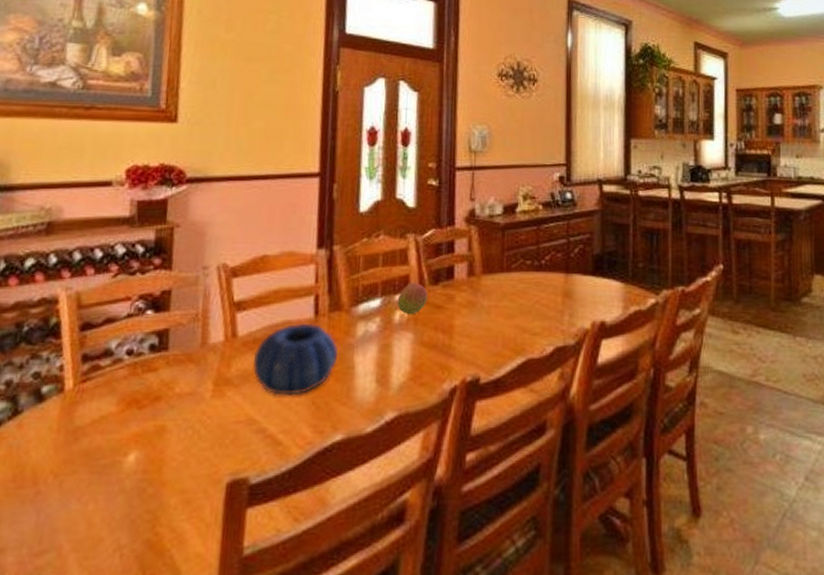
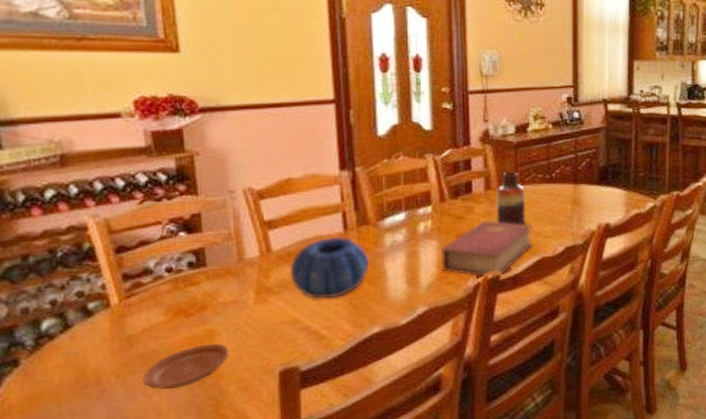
plate: none [81,443,176,497] -> present [143,343,229,390]
fruit: present [397,282,428,314] -> none [420,197,449,225]
book: none [415,312,519,380] -> present [440,220,533,278]
vase: none [478,256,512,319] -> present [496,171,526,226]

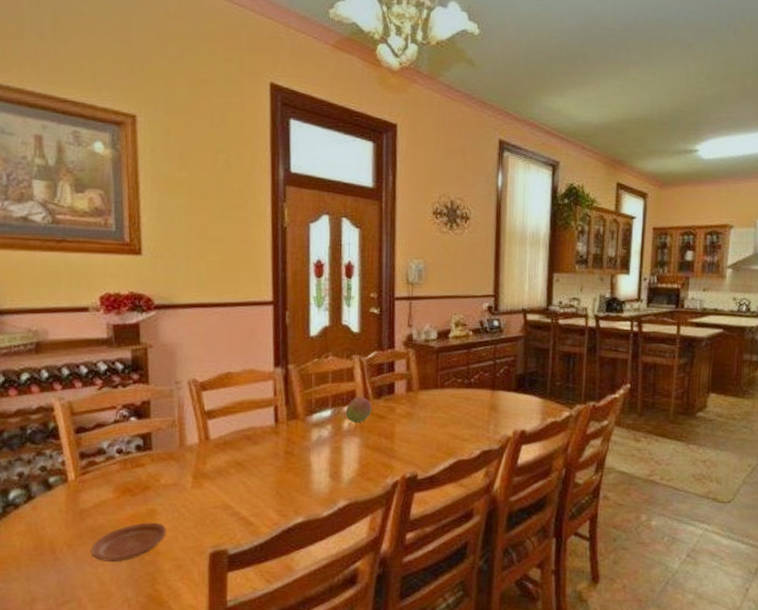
decorative bowl: present [289,236,370,299] -> none [224,429,297,487]
fruit: none [420,197,449,225] -> present [345,396,372,422]
book: present [440,220,533,278] -> none [362,421,451,476]
vase: present [496,171,526,226] -> none [416,374,445,428]

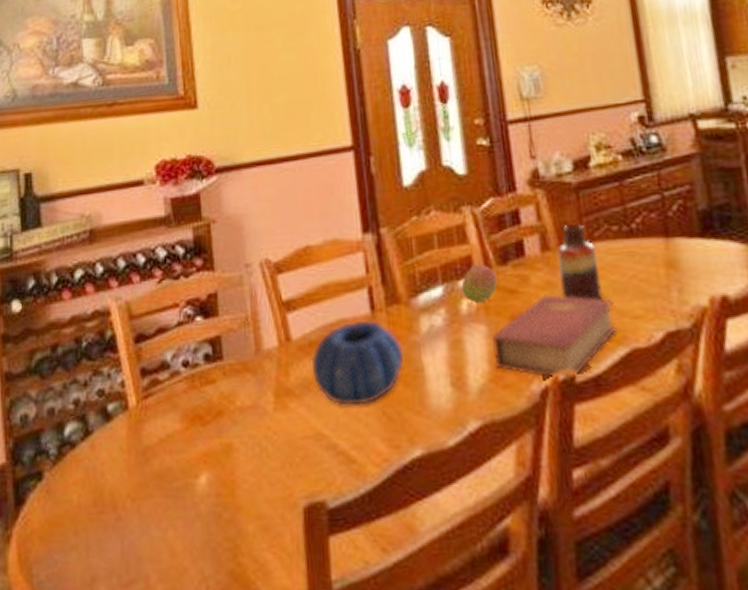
plate: present [90,522,166,563] -> none [158,463,247,523]
decorative bowl: none [224,429,297,487] -> present [311,320,405,406]
book: none [362,421,451,476] -> present [491,294,617,379]
vase: none [416,374,445,428] -> present [557,223,603,301]

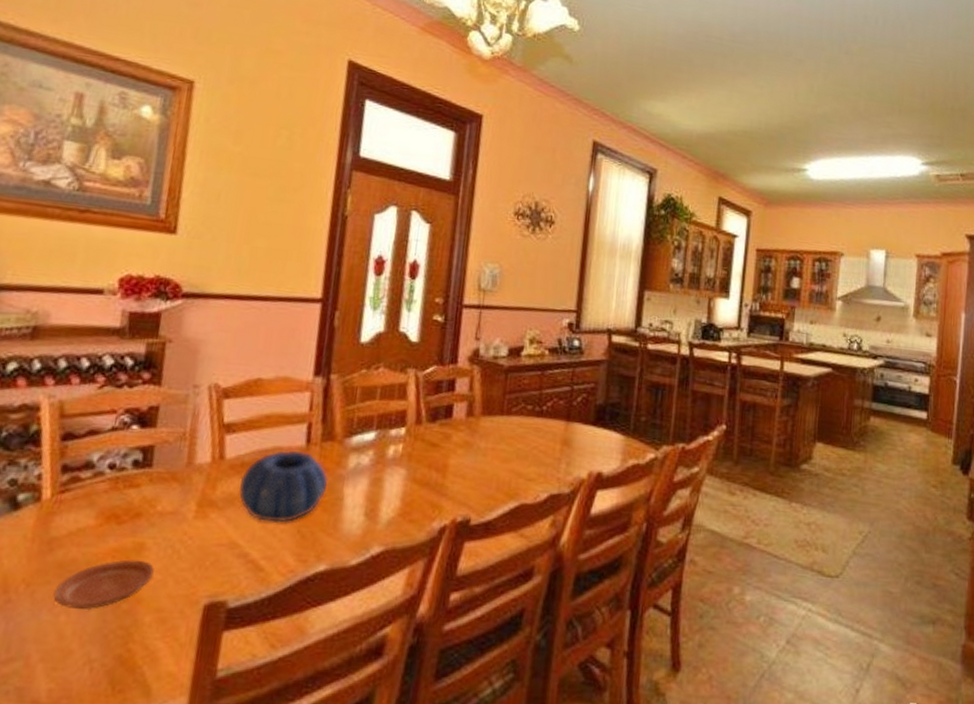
plate: none [158,463,247,523] -> present [53,559,154,611]
fruit: present [461,264,497,302] -> none [391,418,425,450]
book: present [491,294,617,379] -> none [406,452,515,521]
vase: present [557,223,603,301] -> none [475,398,511,463]

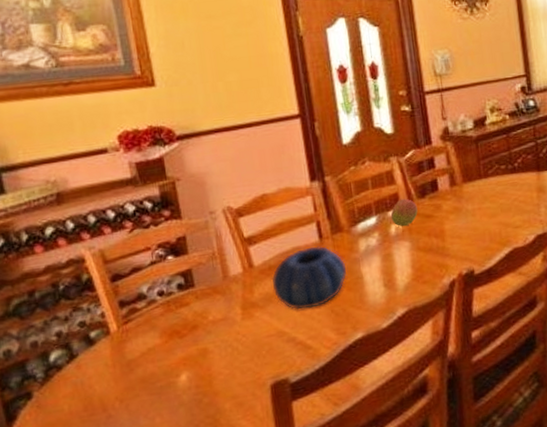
plate: present [53,559,154,611] -> none [144,362,222,412]
fruit: none [391,418,425,450] -> present [390,198,418,226]

